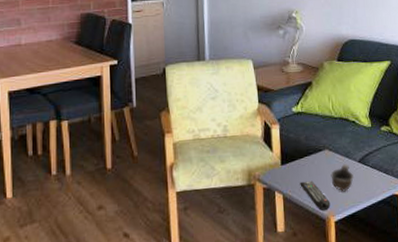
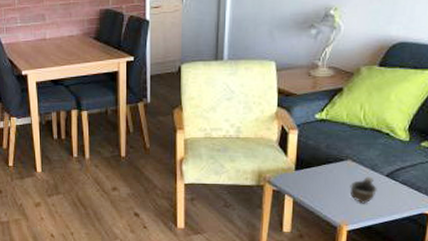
remote control: present [300,180,331,211] -> none [313,188,345,218]

